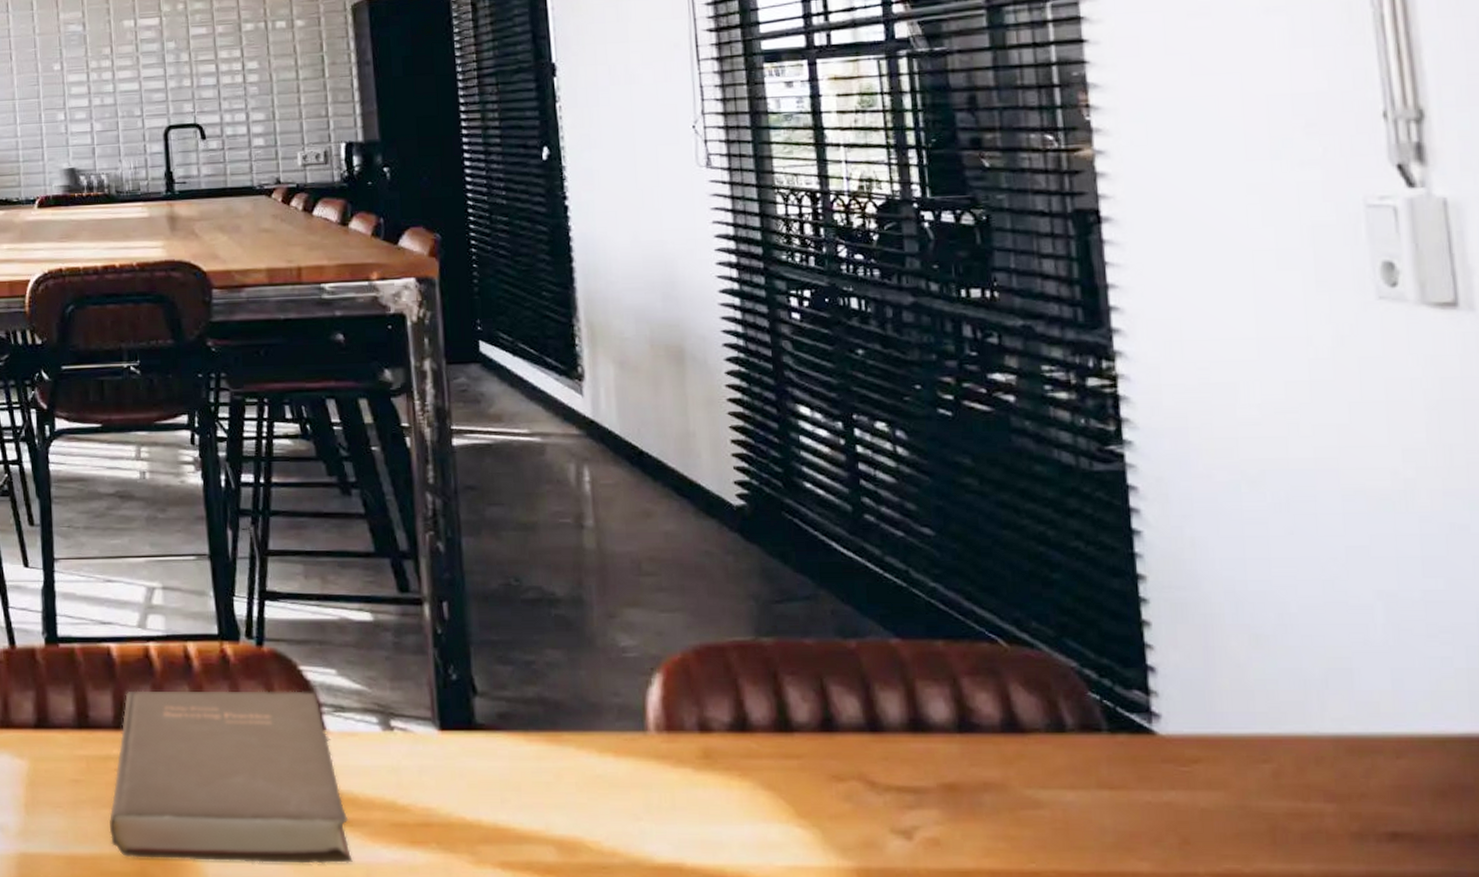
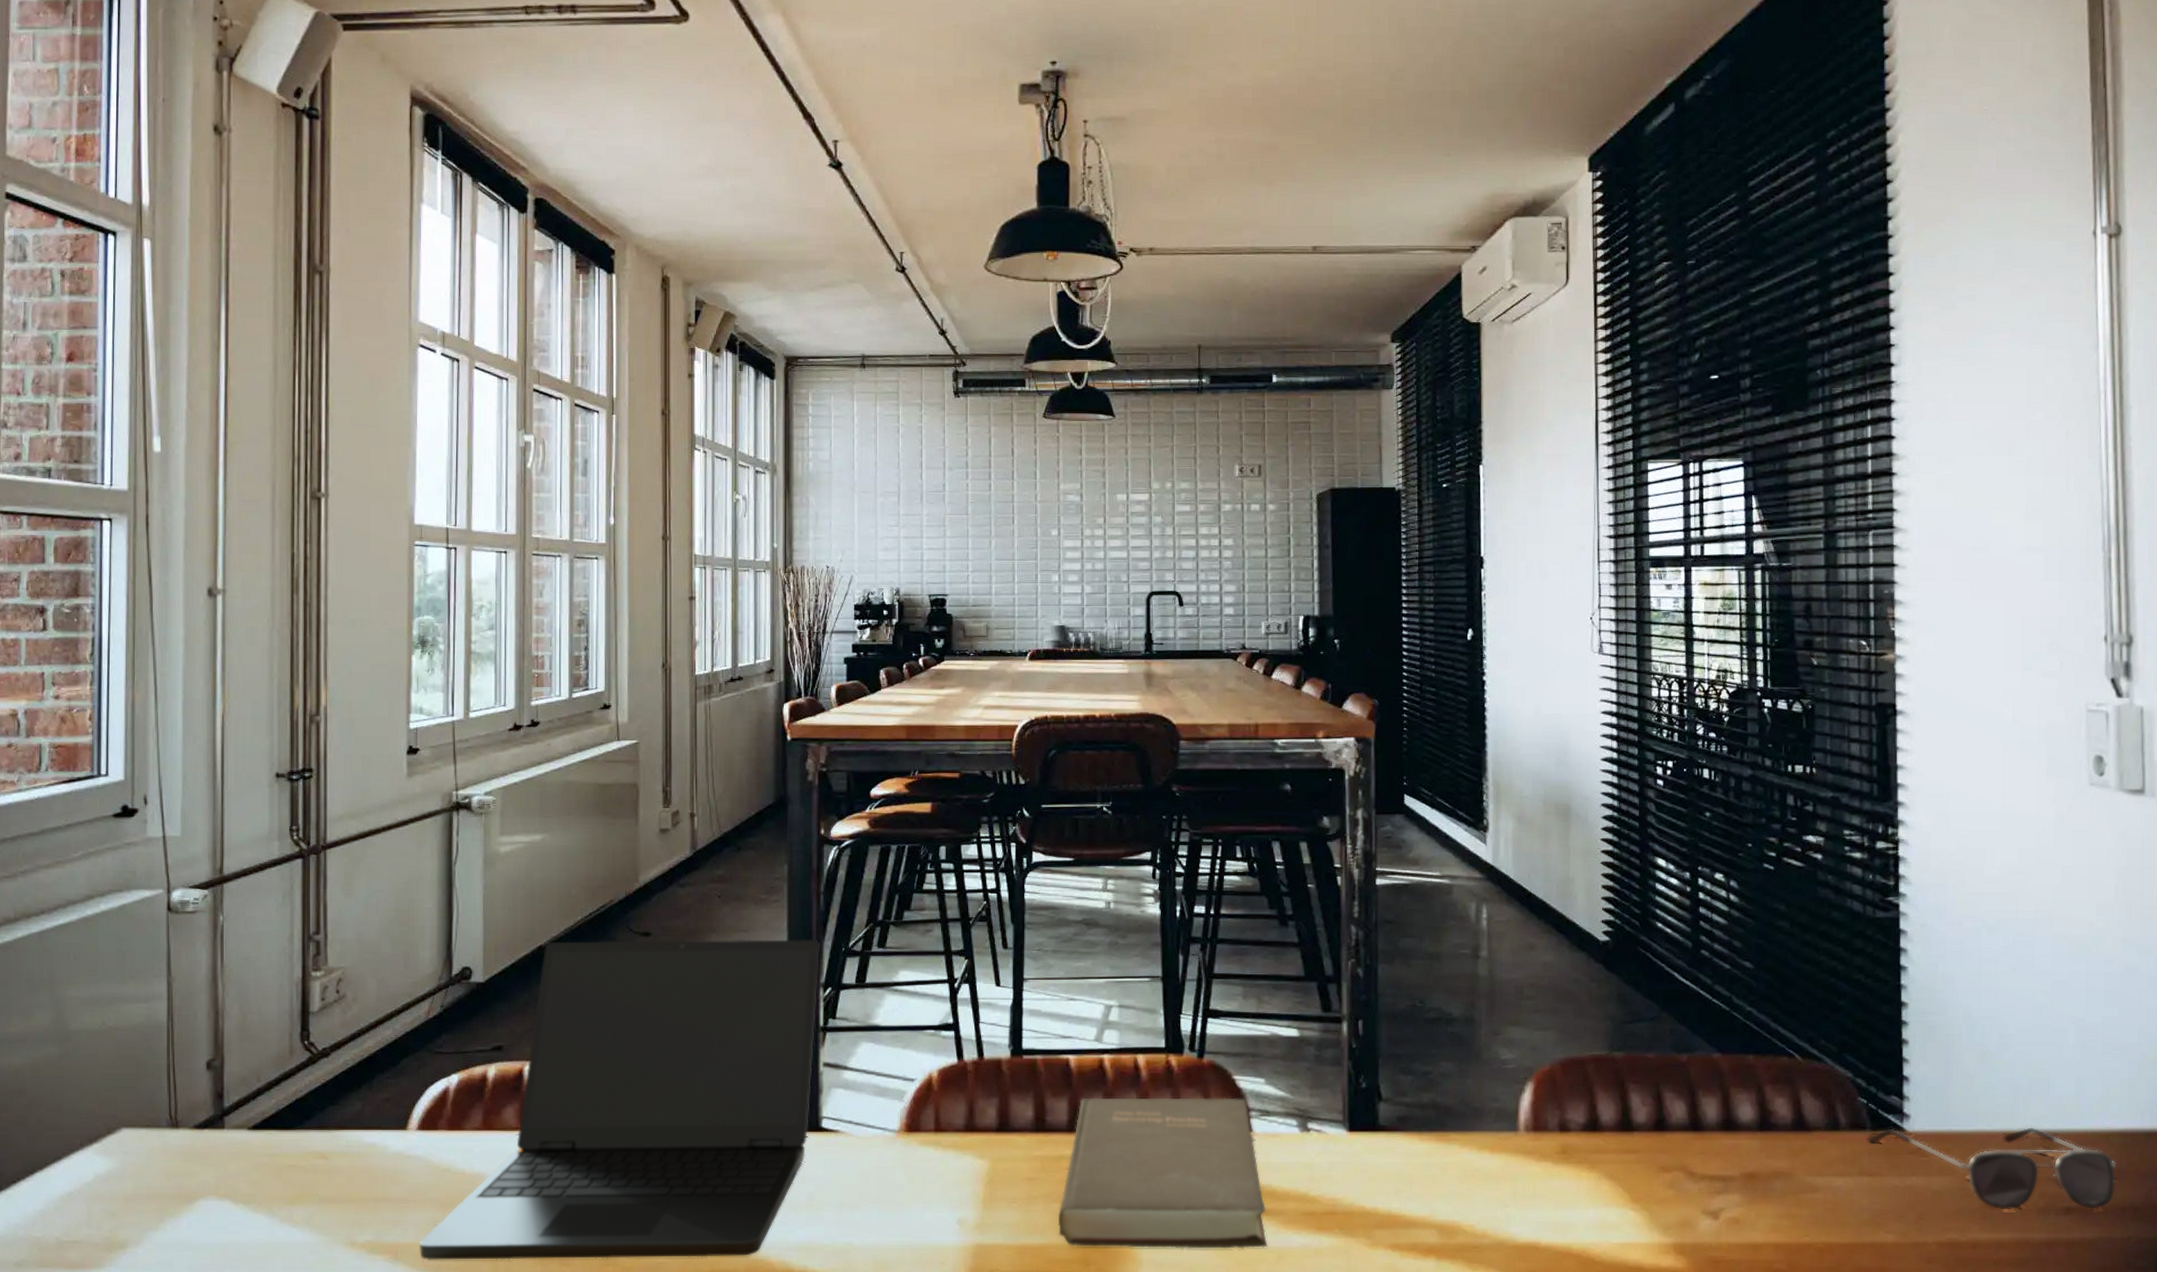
sunglasses: none [1104,730,1461,835] -> present [1867,1127,2117,1210]

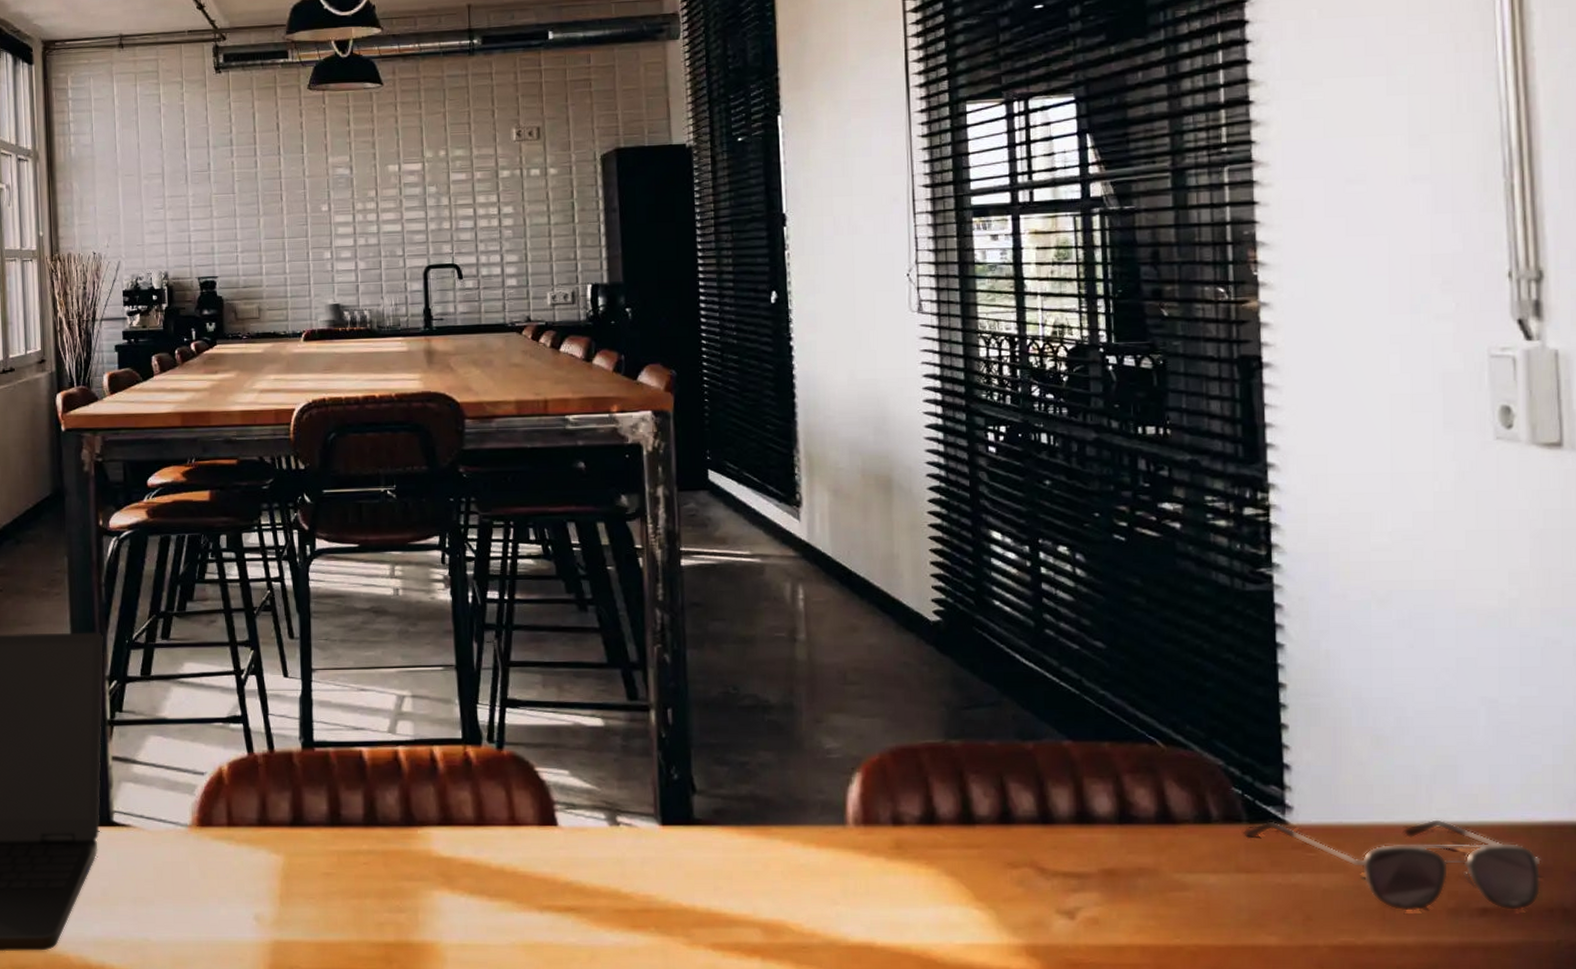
book: present [1057,1097,1268,1249] -> none [357,790,579,947]

